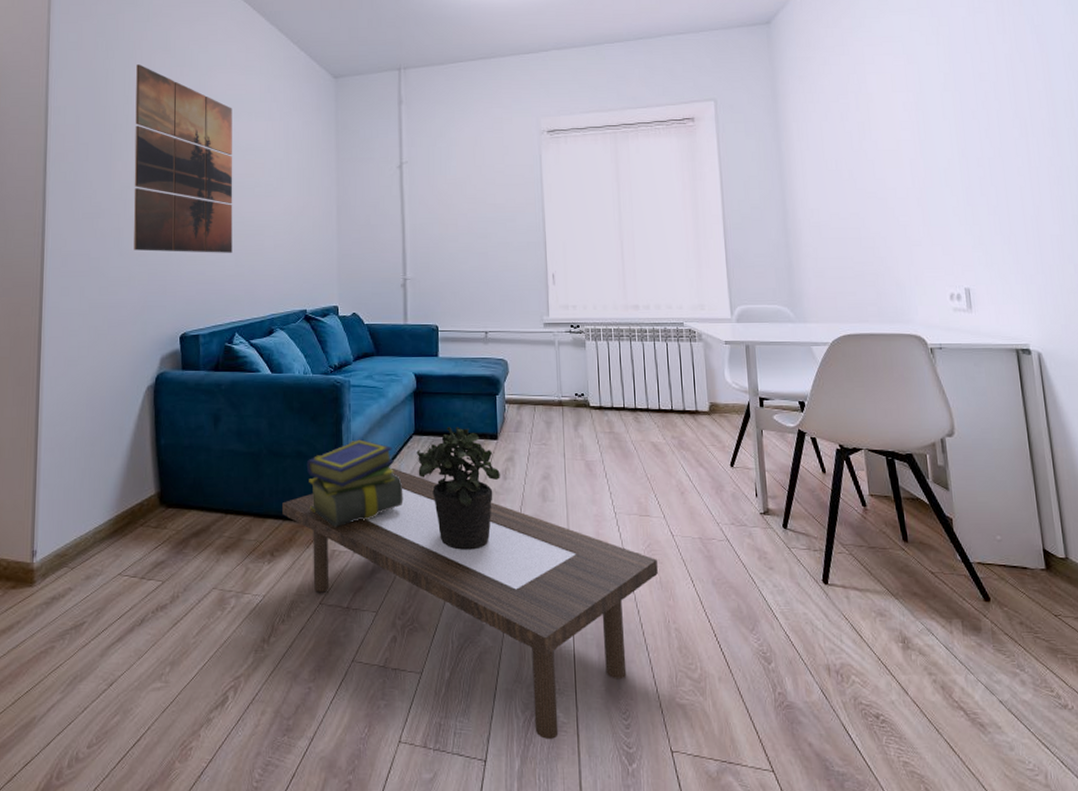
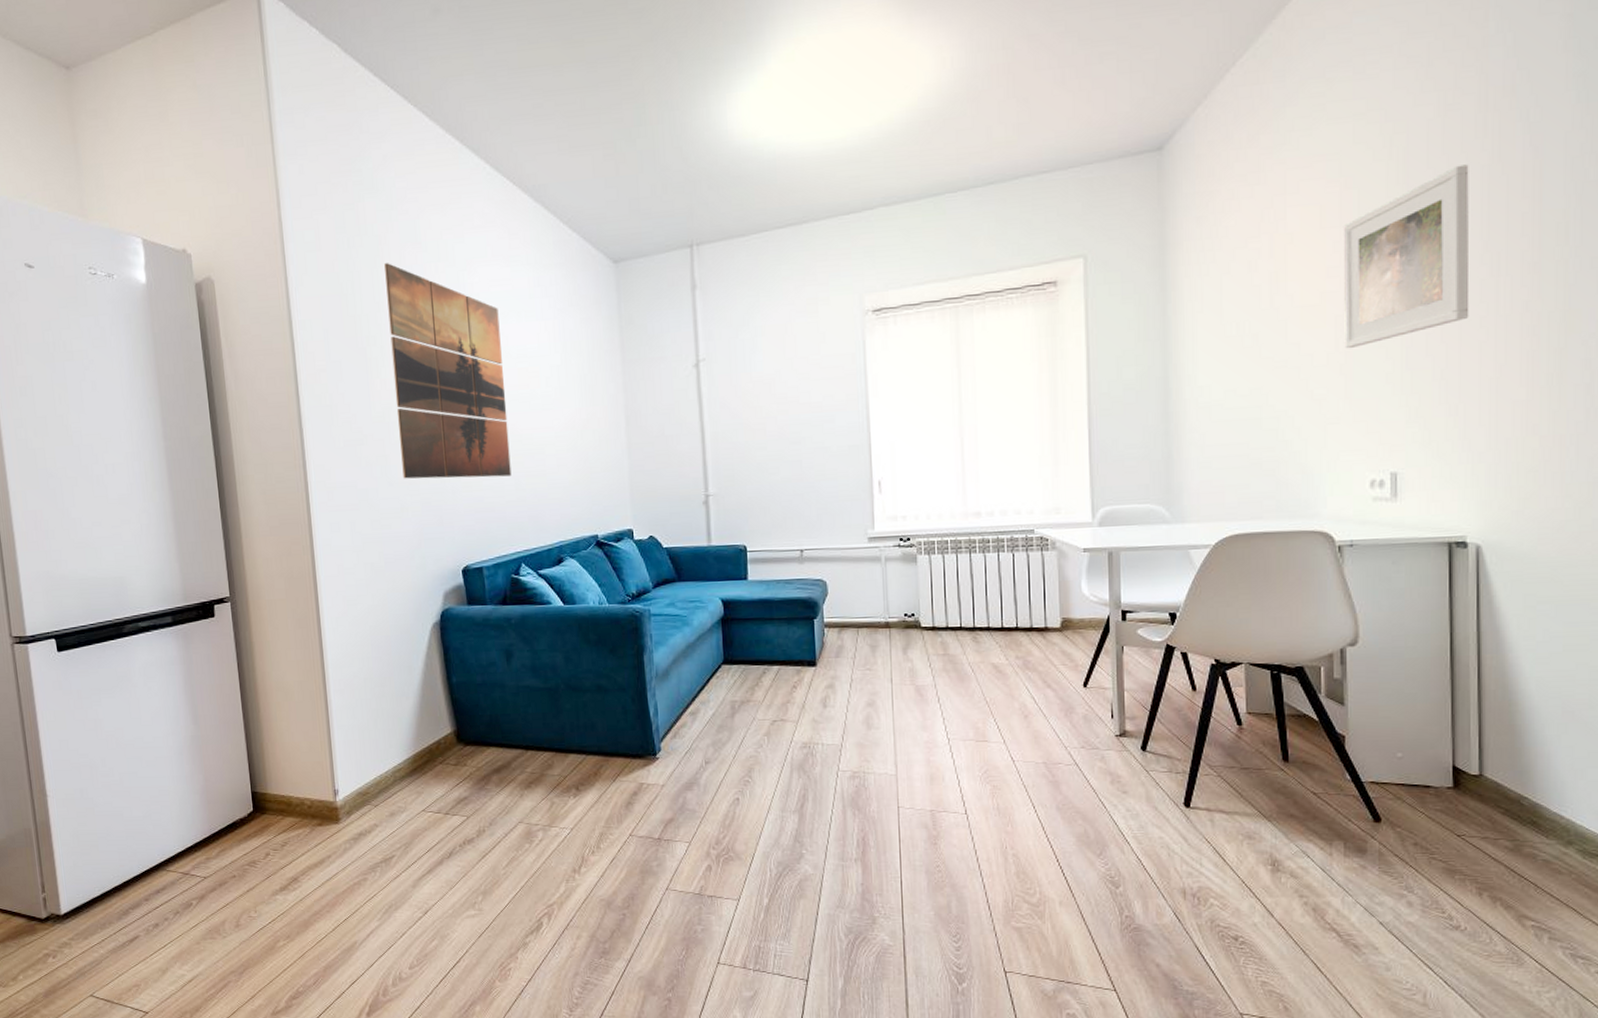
coffee table: present [282,469,658,740] -> none [585,700,995,962]
stack of books: present [306,439,403,527] -> none [607,670,714,760]
potted plant: present [416,427,500,550] -> none [726,654,820,780]
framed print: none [909,52,1010,186] -> present [1343,164,1470,349]

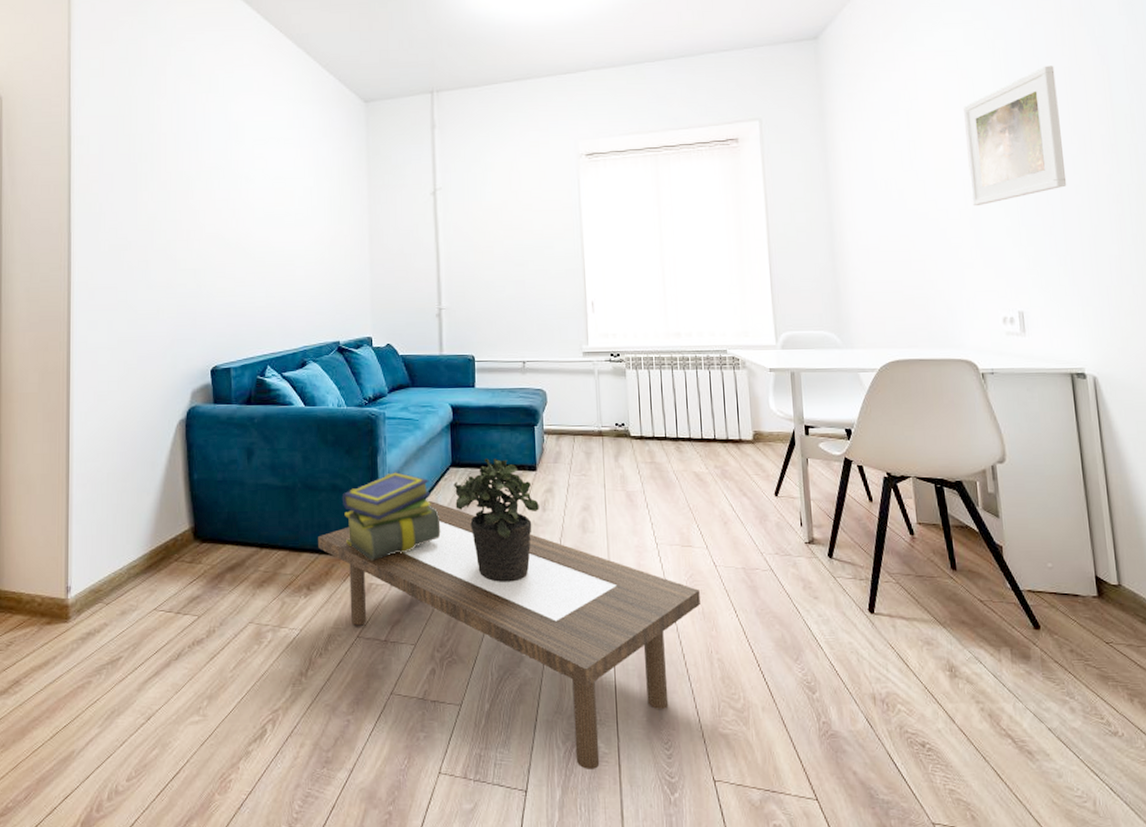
wall art: present [384,263,512,479] -> none [161,91,263,285]
coffee table: none [585,700,995,962] -> present [318,501,700,771]
stack of books: none [607,670,714,760] -> present [341,472,441,560]
potted plant: none [726,654,820,780] -> present [454,458,539,582]

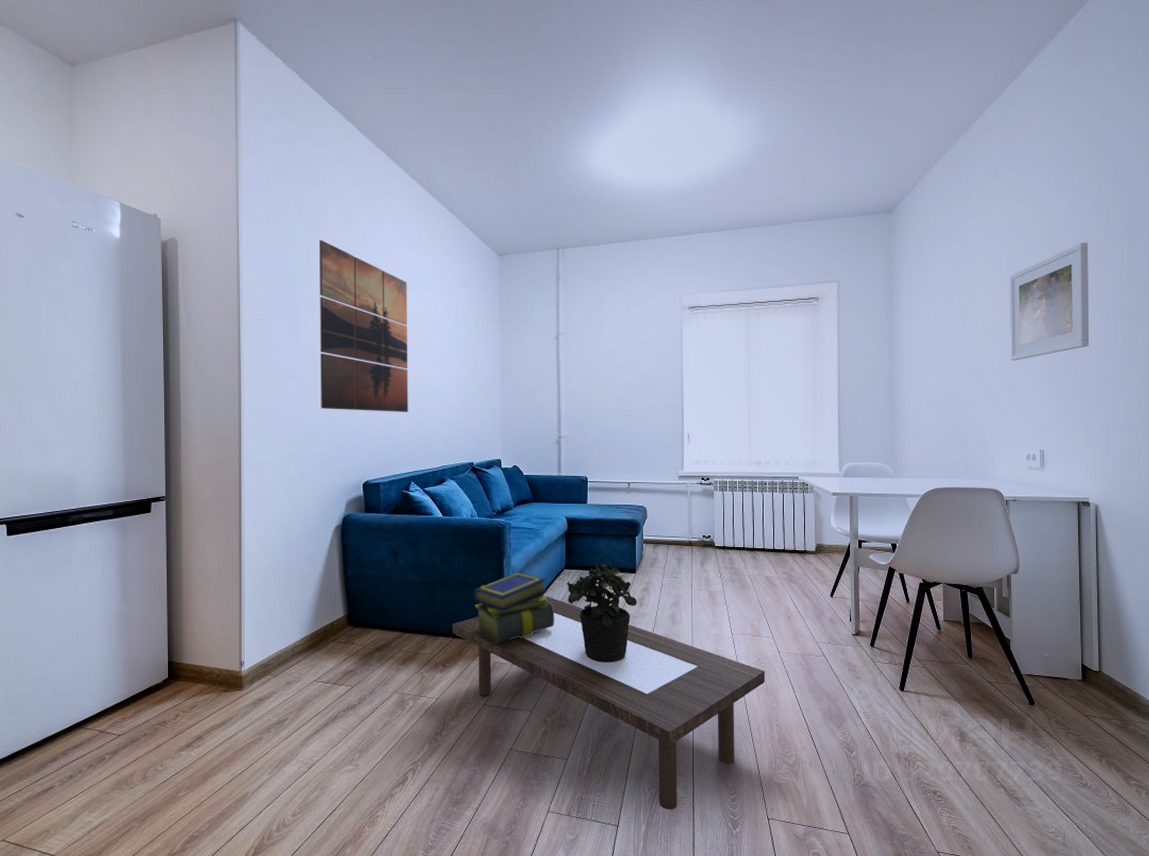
wall art: none [161,91,263,285] -> present [319,240,408,412]

